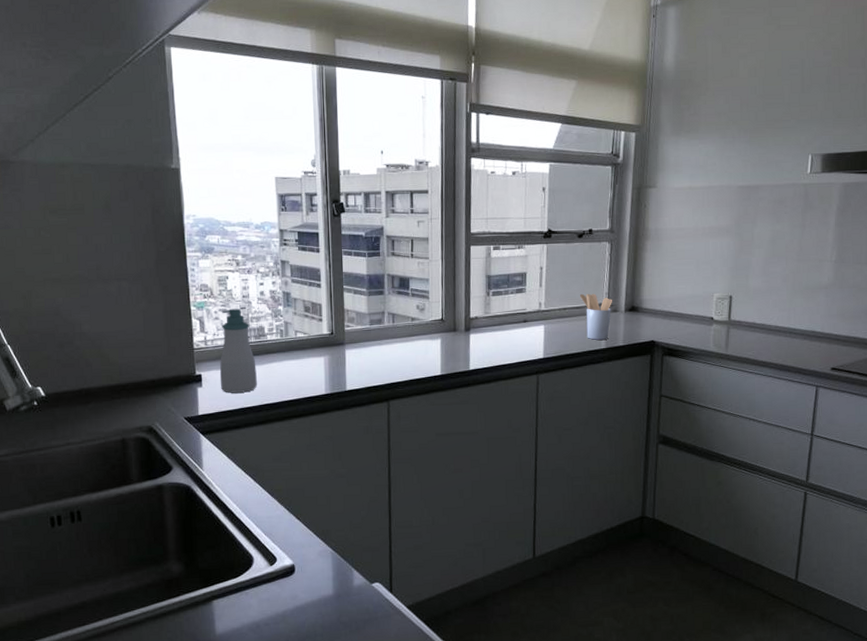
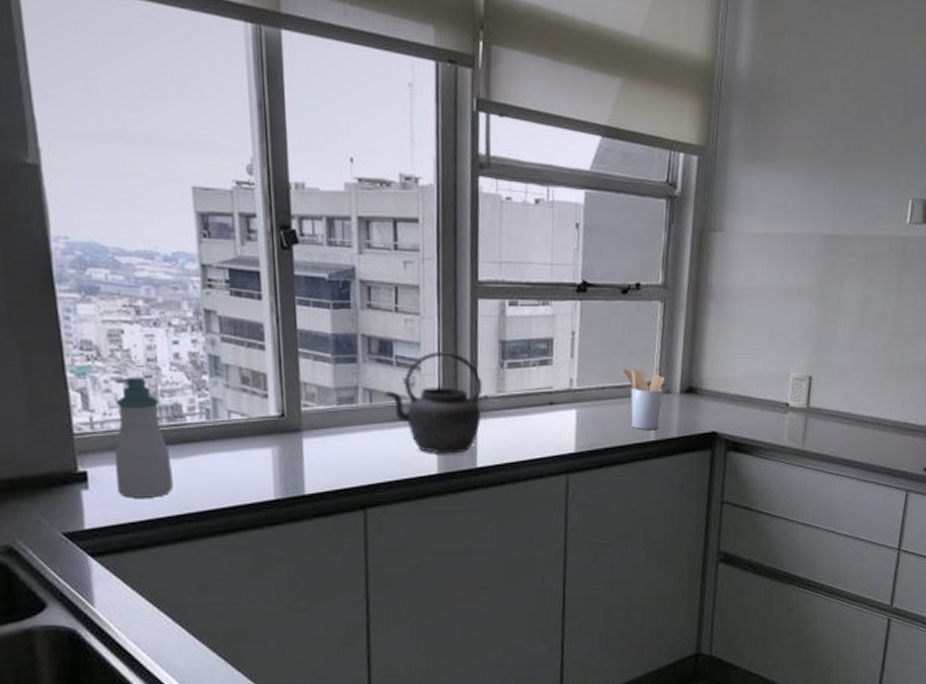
kettle: none [403,284,474,361] -> present [384,350,483,455]

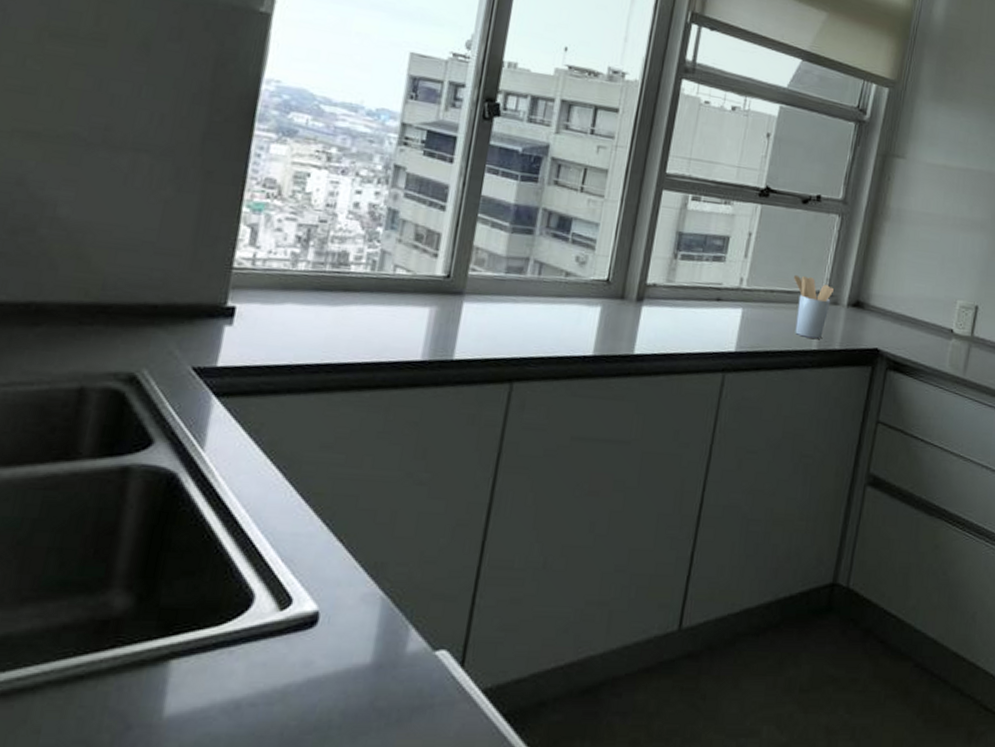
soap bottle: present [114,377,173,498] -> none [262,219,329,343]
kettle: present [384,350,483,455] -> none [554,233,654,338]

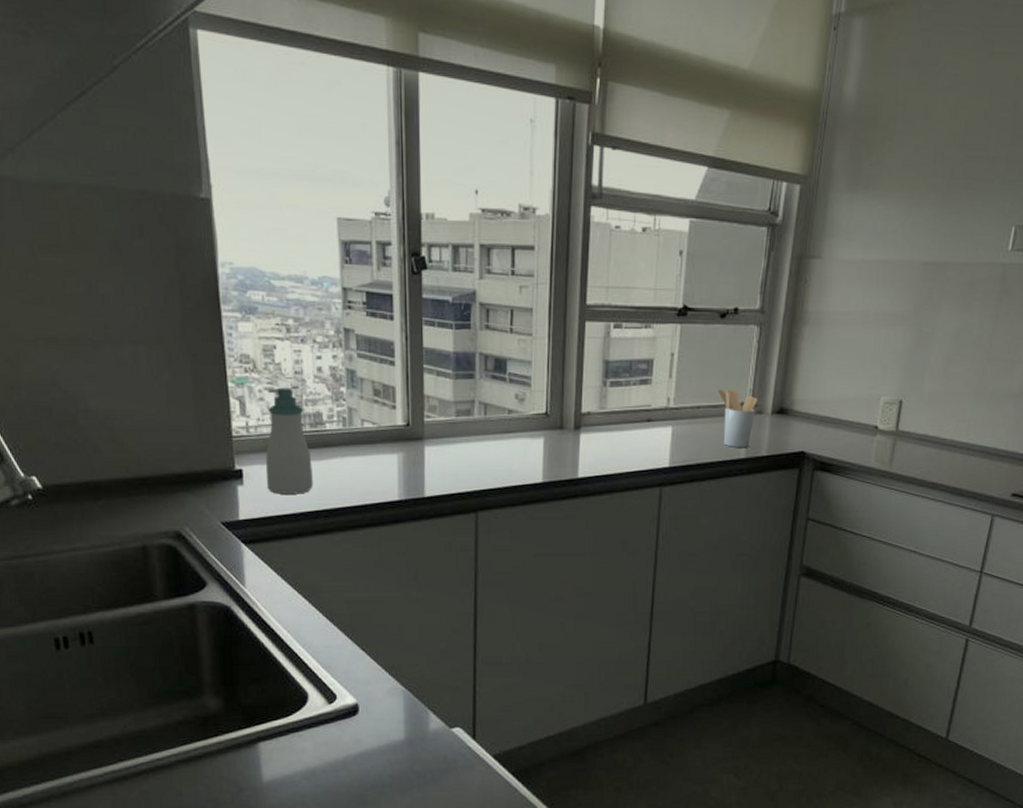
soap bottle: none [262,219,329,343] -> present [265,387,313,494]

